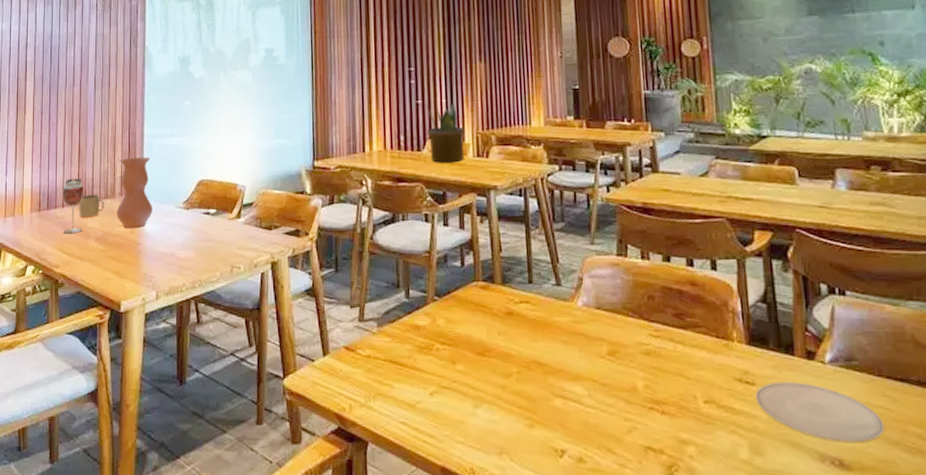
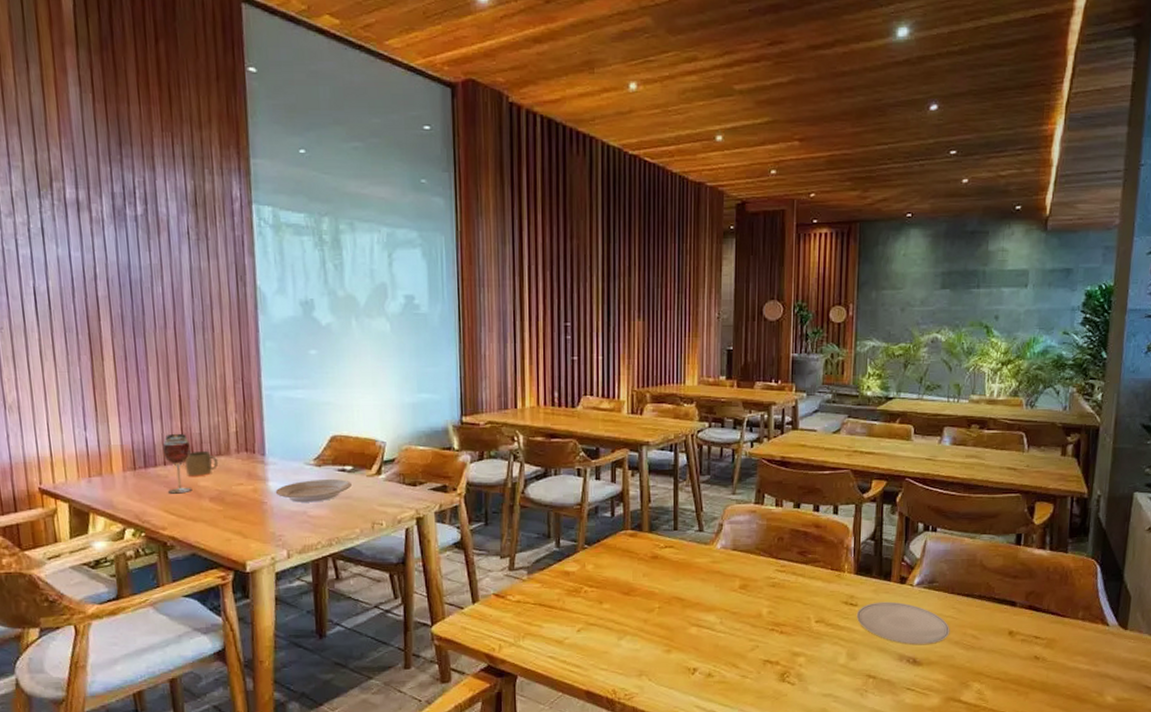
vase: present [117,157,154,229] -> none [233,410,279,487]
plate: none [149,222,214,244] -> present [275,479,352,503]
planter: present [426,102,465,163] -> none [582,359,620,420]

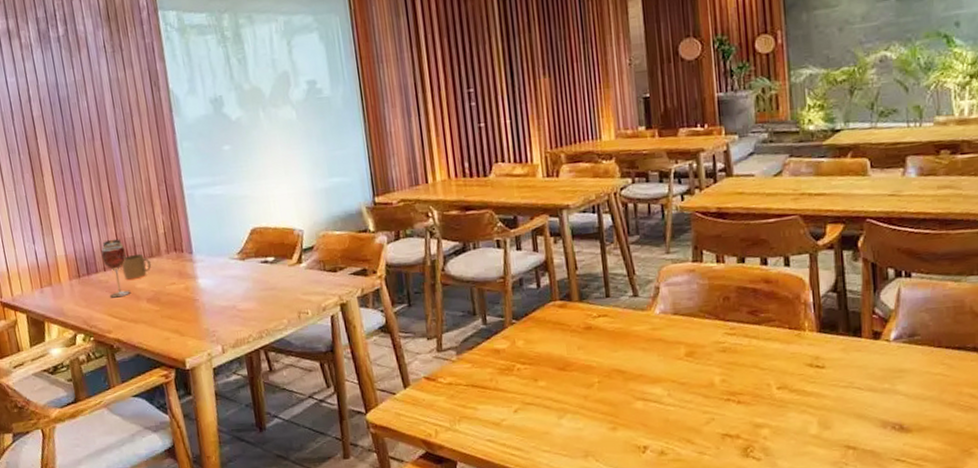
plate: present [275,479,352,503] -> none [205,271,275,298]
plate: present [856,601,950,646] -> none [824,360,942,410]

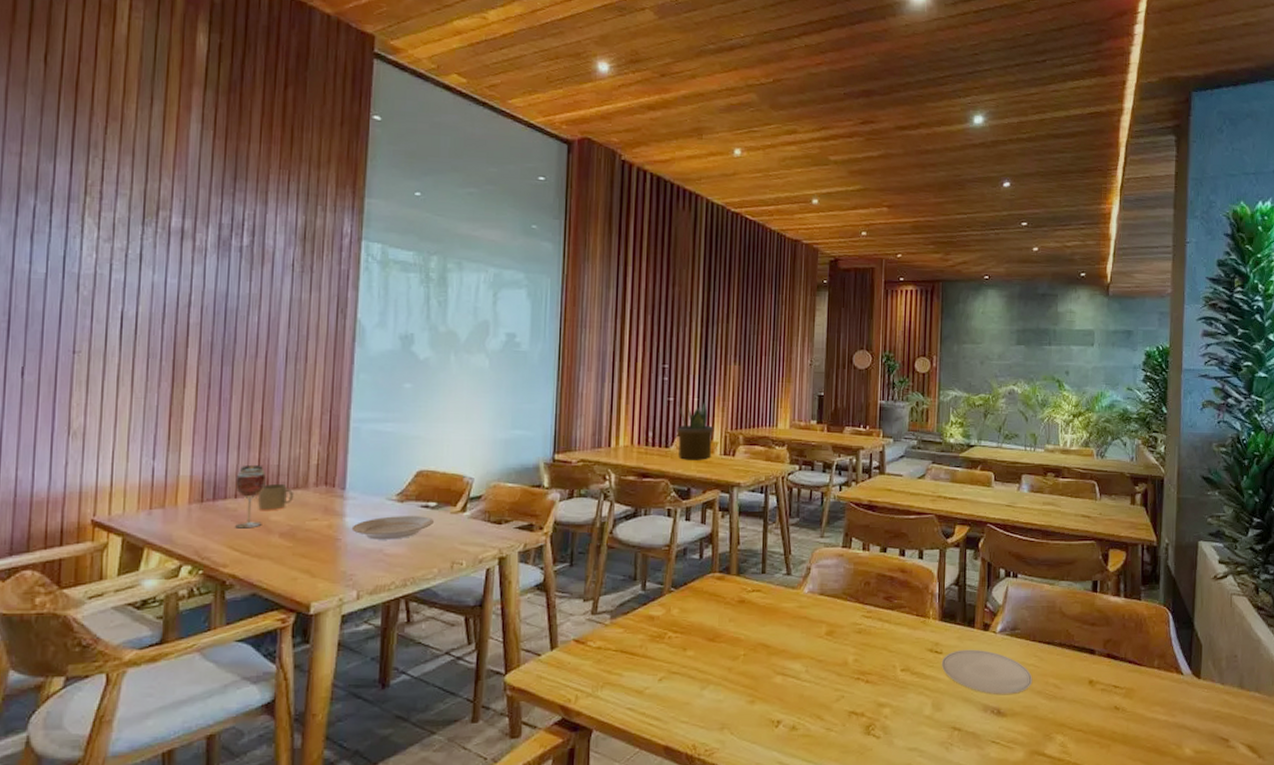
plate: none [205,271,275,298] -> present [351,516,434,540]
planter: none [489,122,534,187] -> present [677,401,714,460]
plate: none [824,360,942,410] -> present [941,649,1033,696]

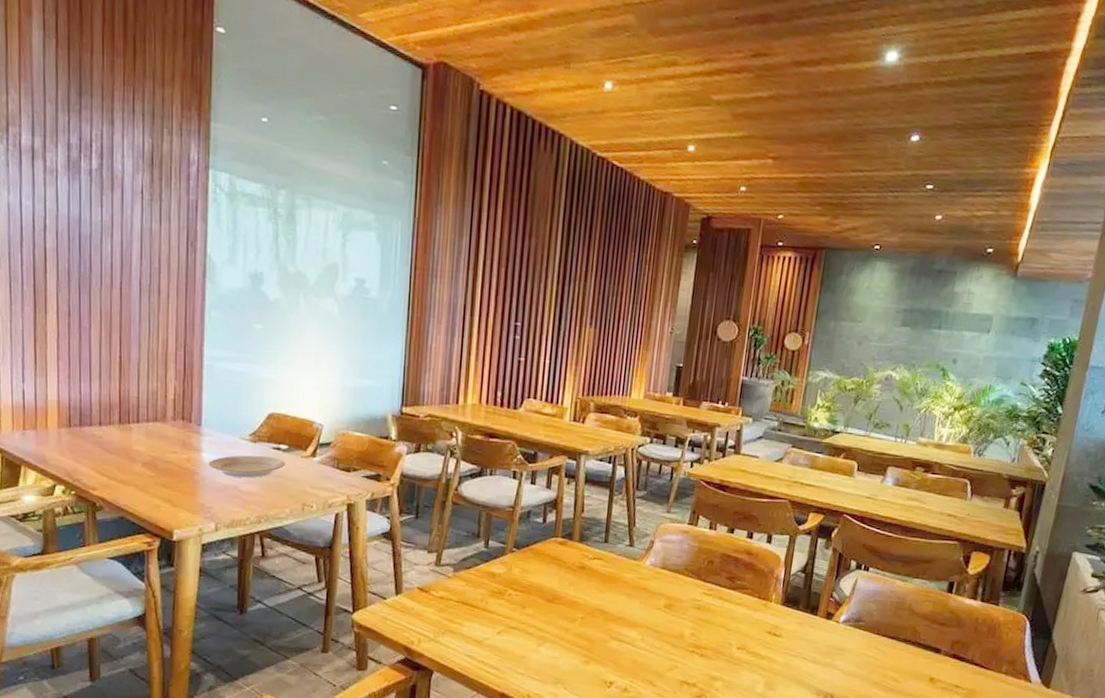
wineglass: present [235,464,267,529] -> none [99,394,128,456]
mug: present [257,483,294,511] -> none [120,414,154,441]
planter: present [677,401,714,460] -> none [526,363,565,425]
plate: present [941,649,1033,696] -> none [778,635,872,683]

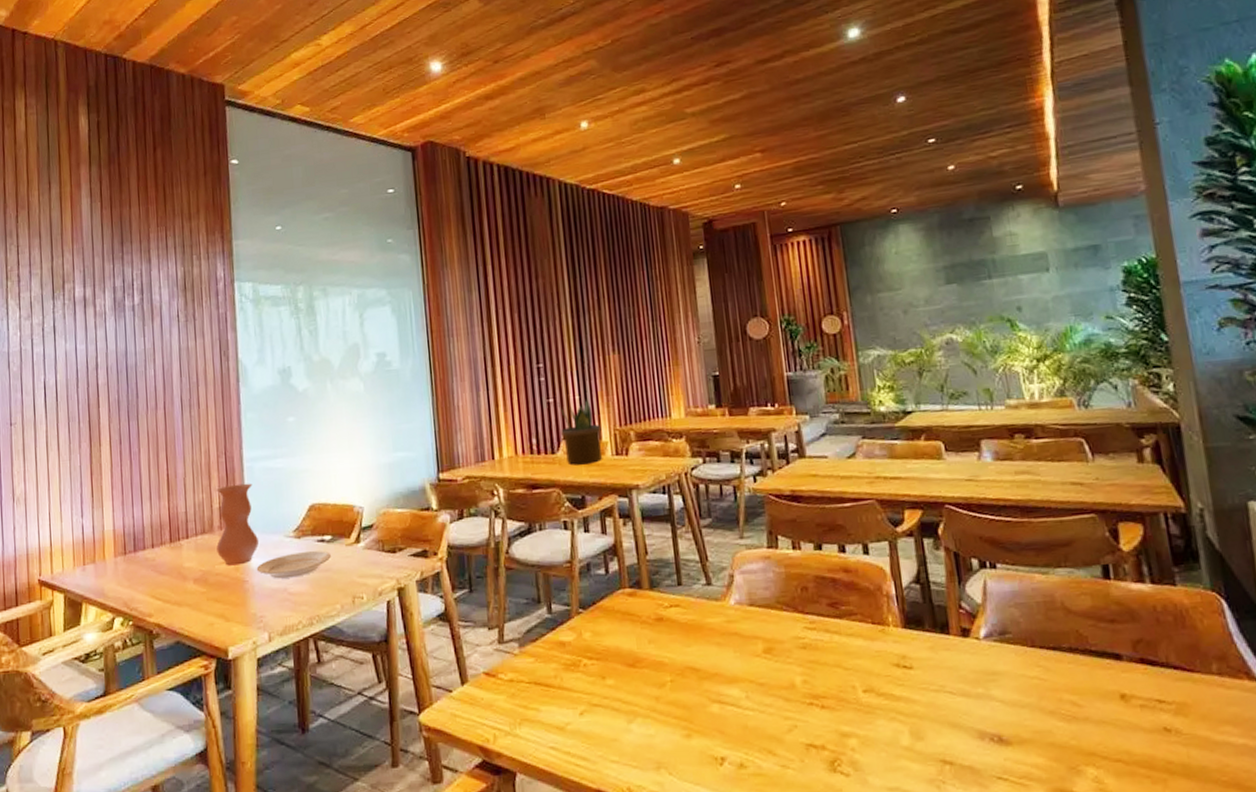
vase: none [168,379,214,457] -> present [216,483,260,566]
planter: none [526,363,565,425] -> present [558,398,603,465]

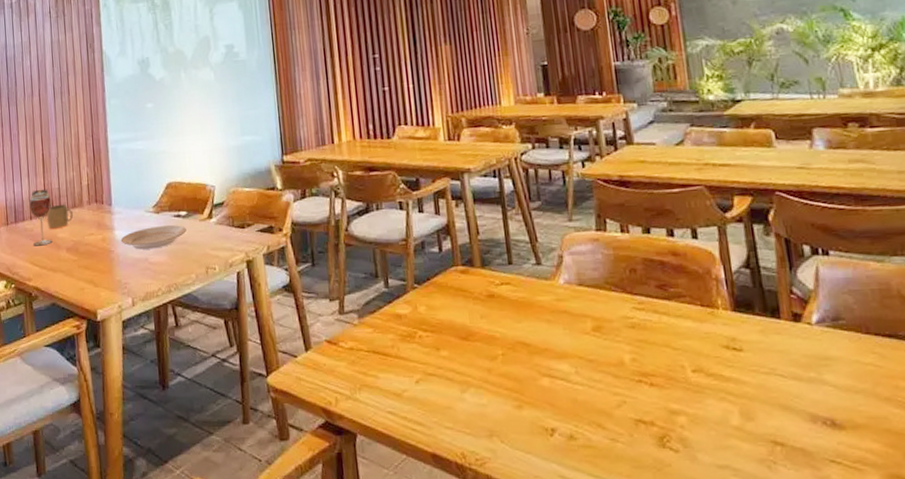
wineglass: none [151,513,178,578] -> present [29,189,53,246]
mug: none [170,529,203,559] -> present [46,204,74,230]
vase: present [216,483,260,566] -> none [85,163,123,237]
planter: present [558,398,603,465] -> none [393,87,436,150]

